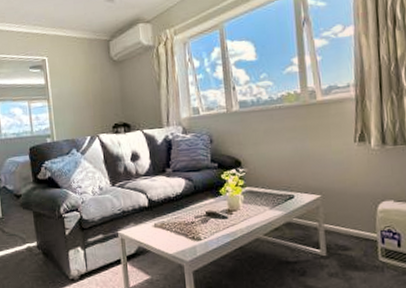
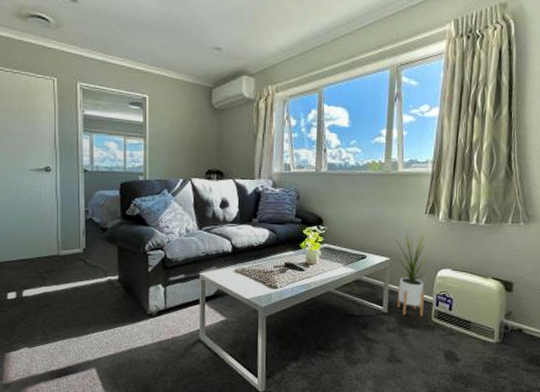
house plant: none [321,164,377,257] -> present [390,232,437,317]

